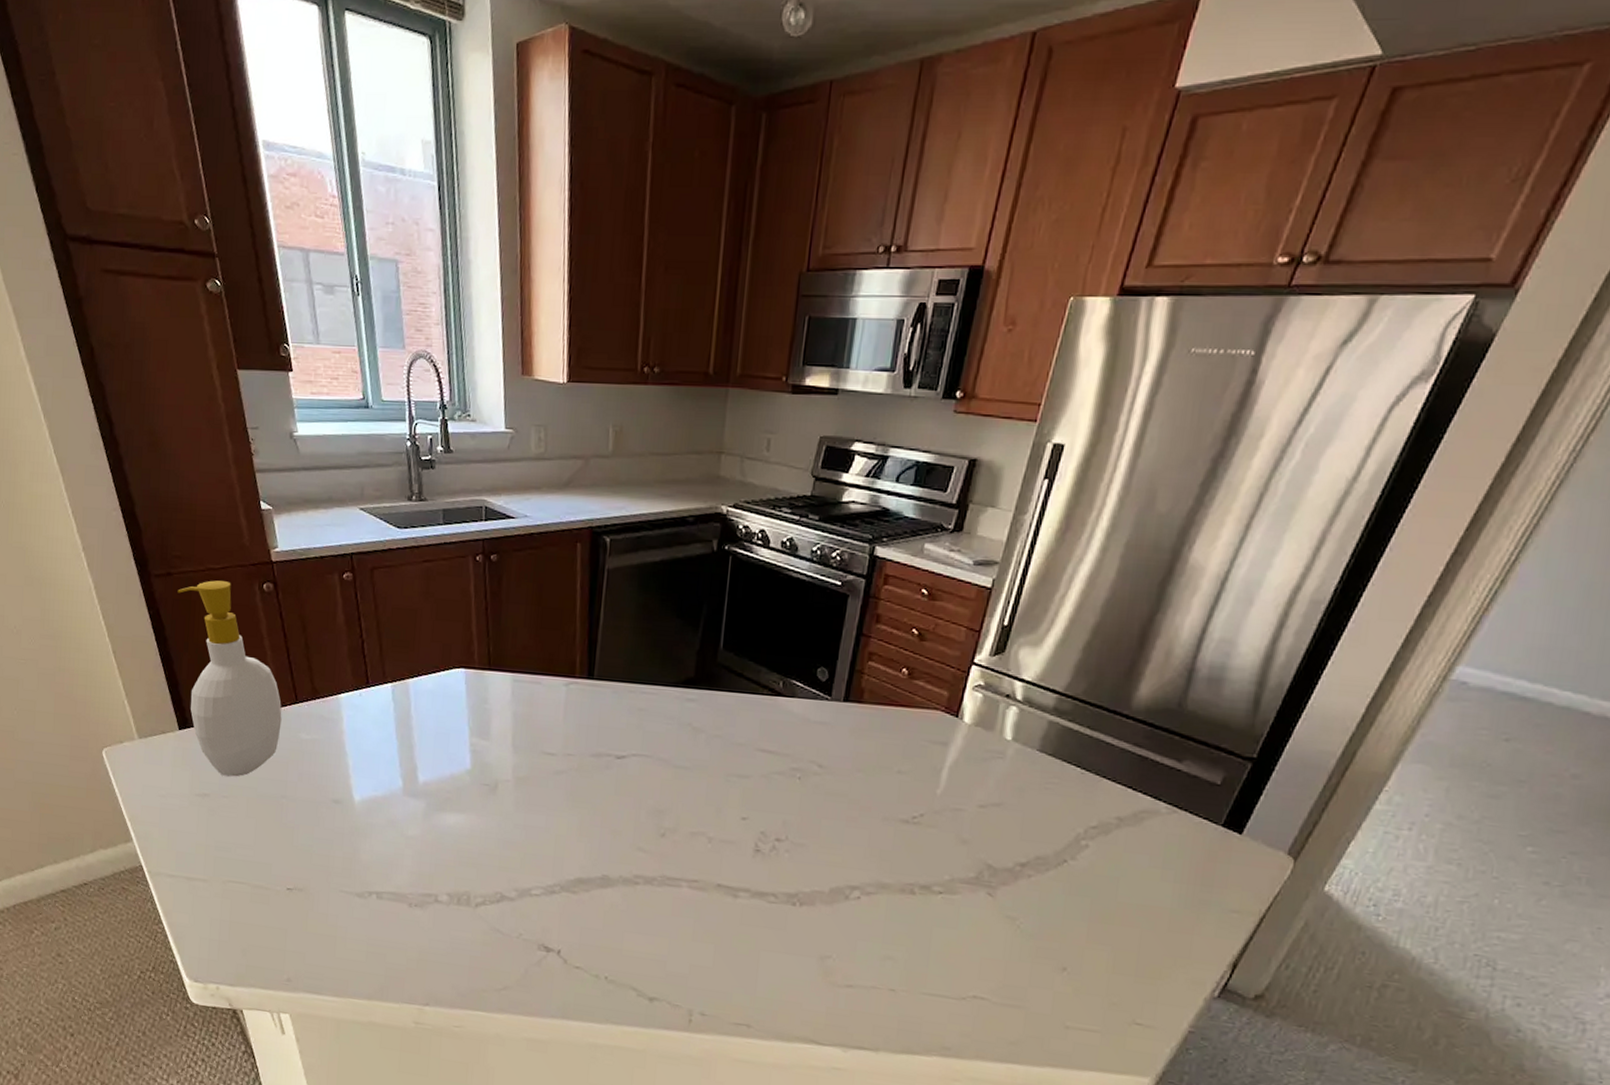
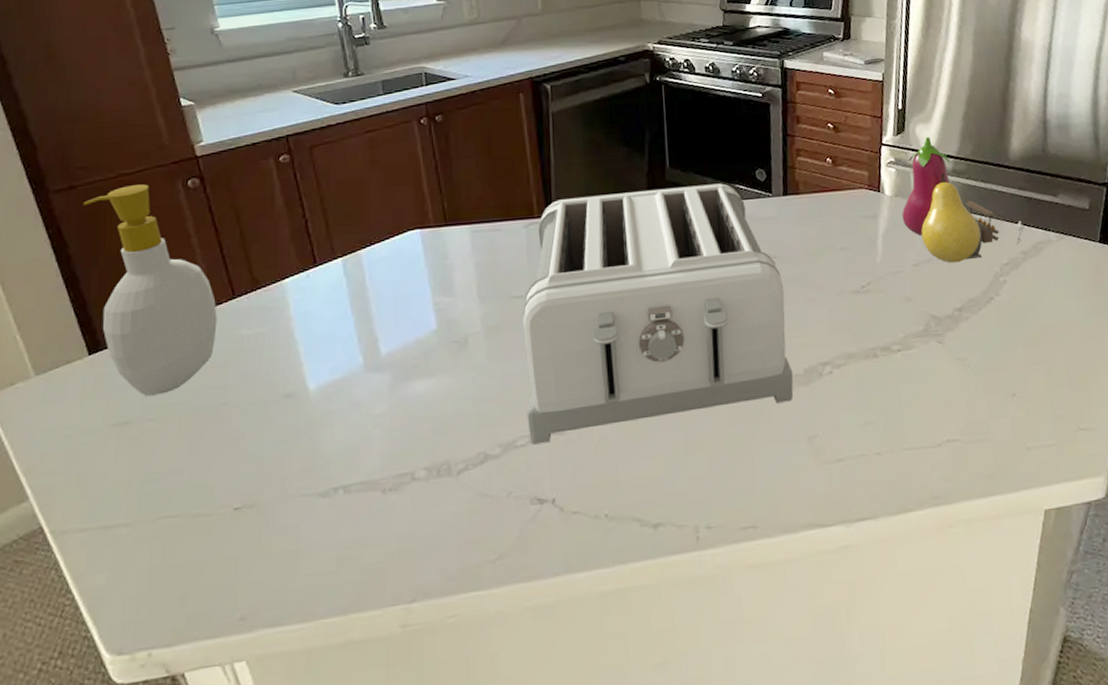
toaster: none [544,663,825,917] -> present [523,183,793,445]
fruit: none [978,664,1129,814] -> present [902,137,1025,263]

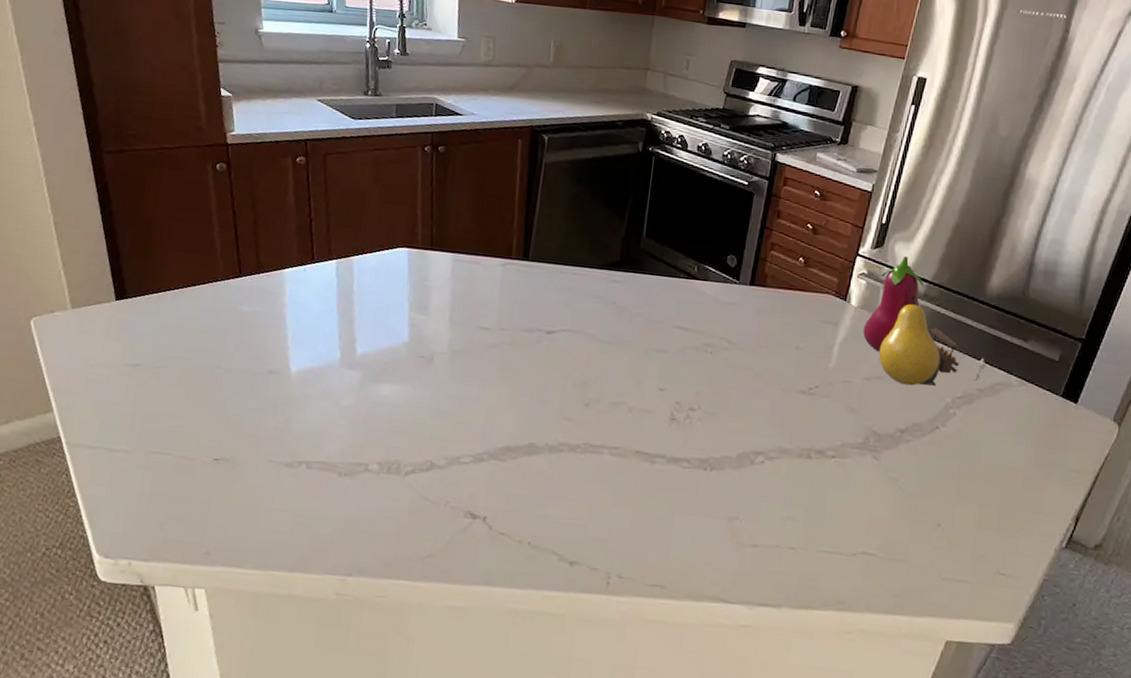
soap bottle: present [83,184,217,396] -> none [128,158,225,348]
toaster: present [523,183,793,445] -> none [473,246,733,481]

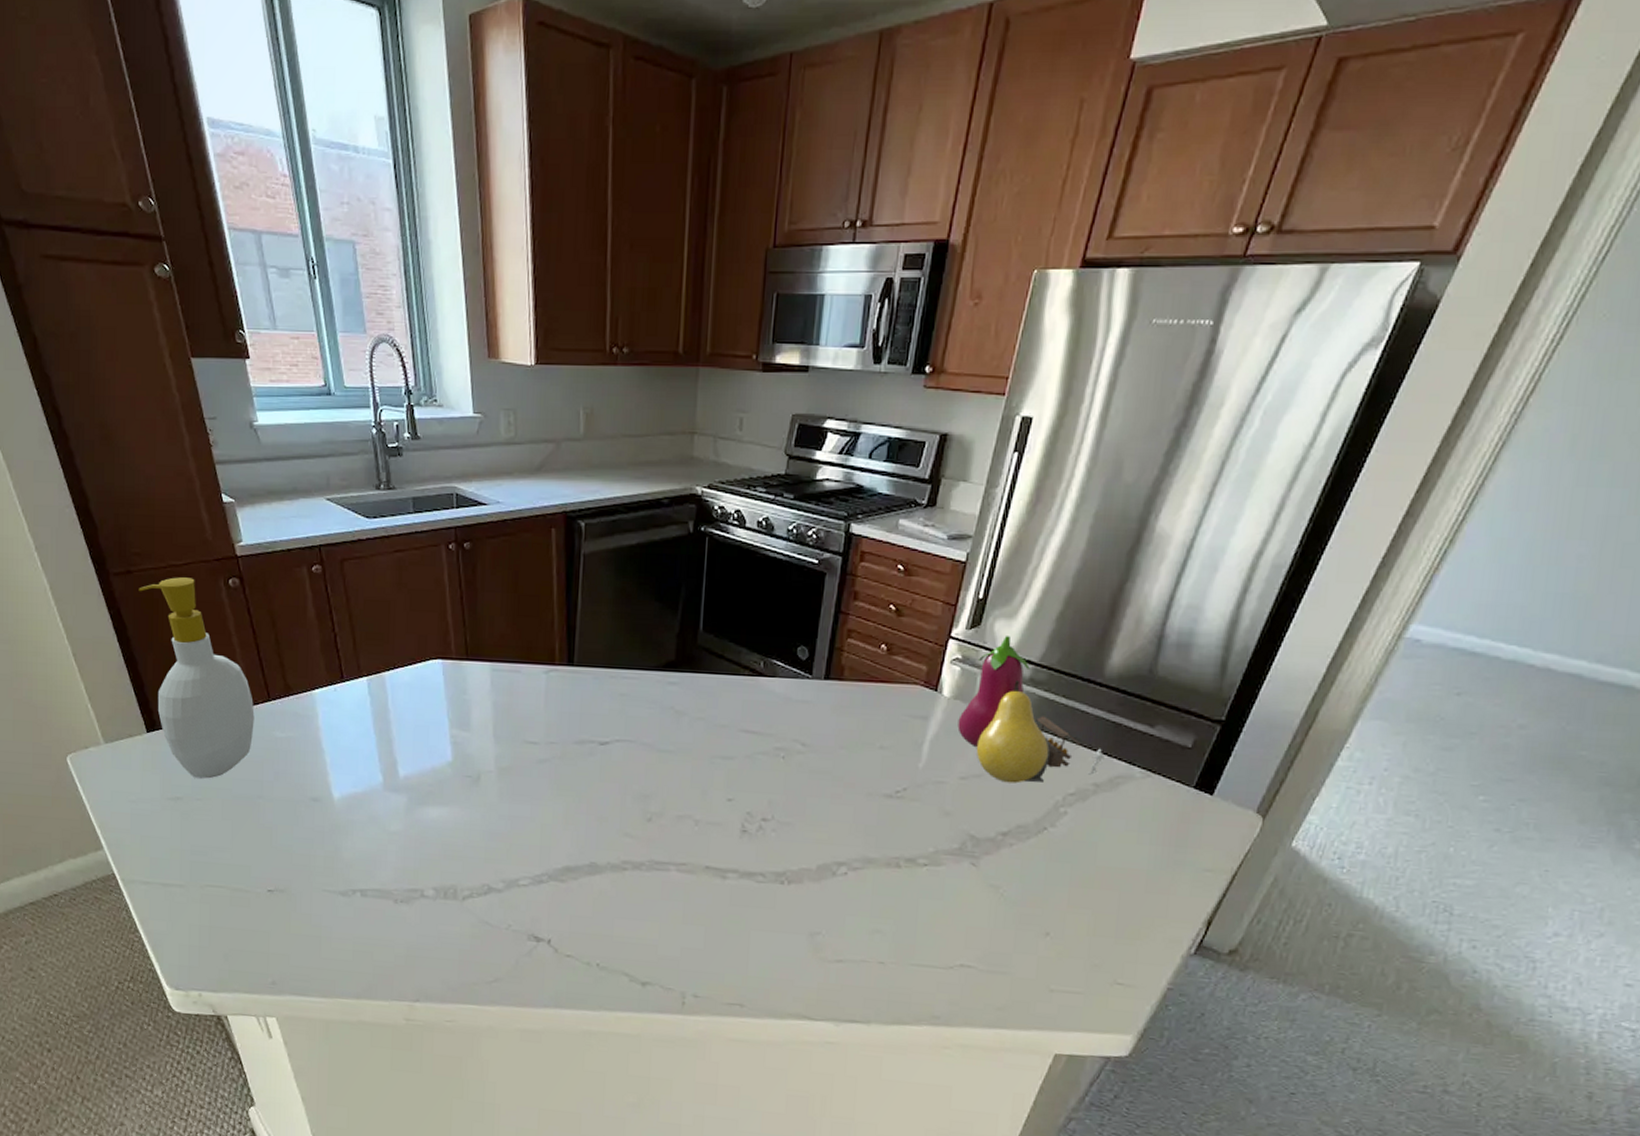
soap bottle: none [128,158,225,348] -> present [138,577,255,779]

